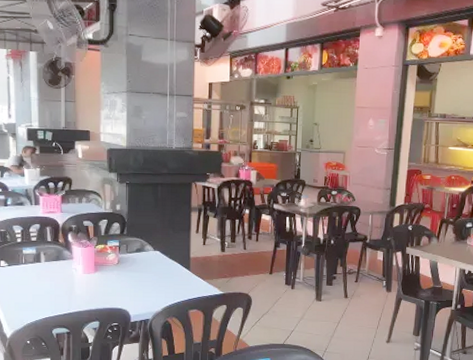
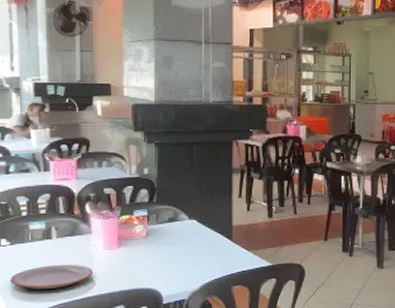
plate: none [8,284,74,304] -> present [10,264,94,289]

